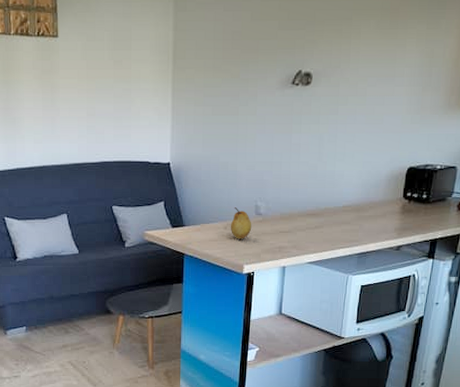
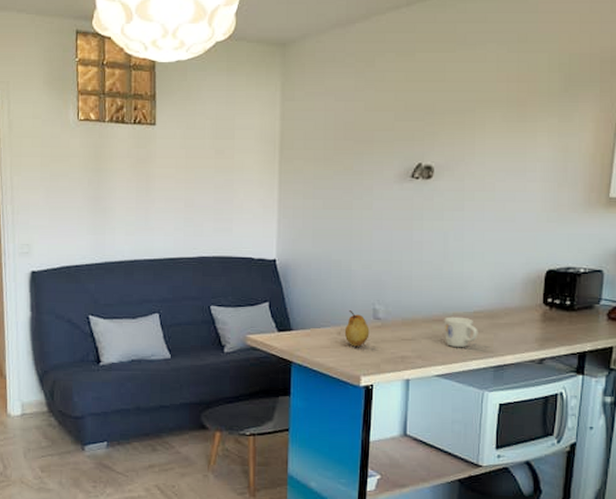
mug: none [316,211,346,238] -> present [444,316,478,348]

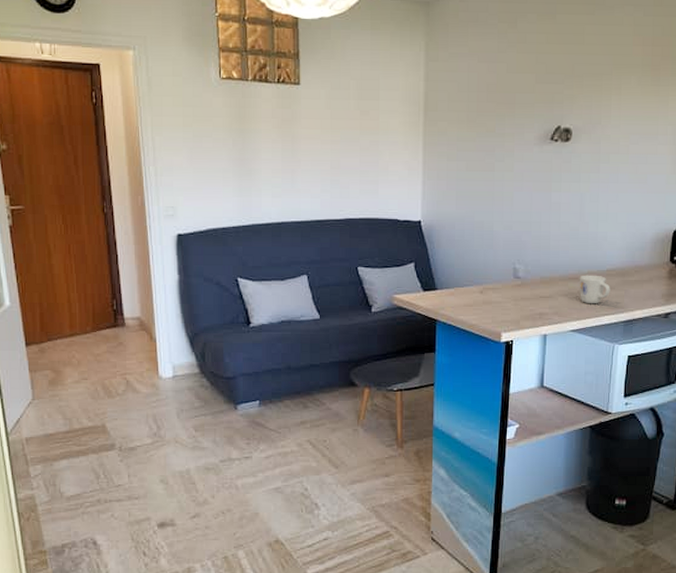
fruit: present [344,310,370,347] -> none [486,270,510,305]

